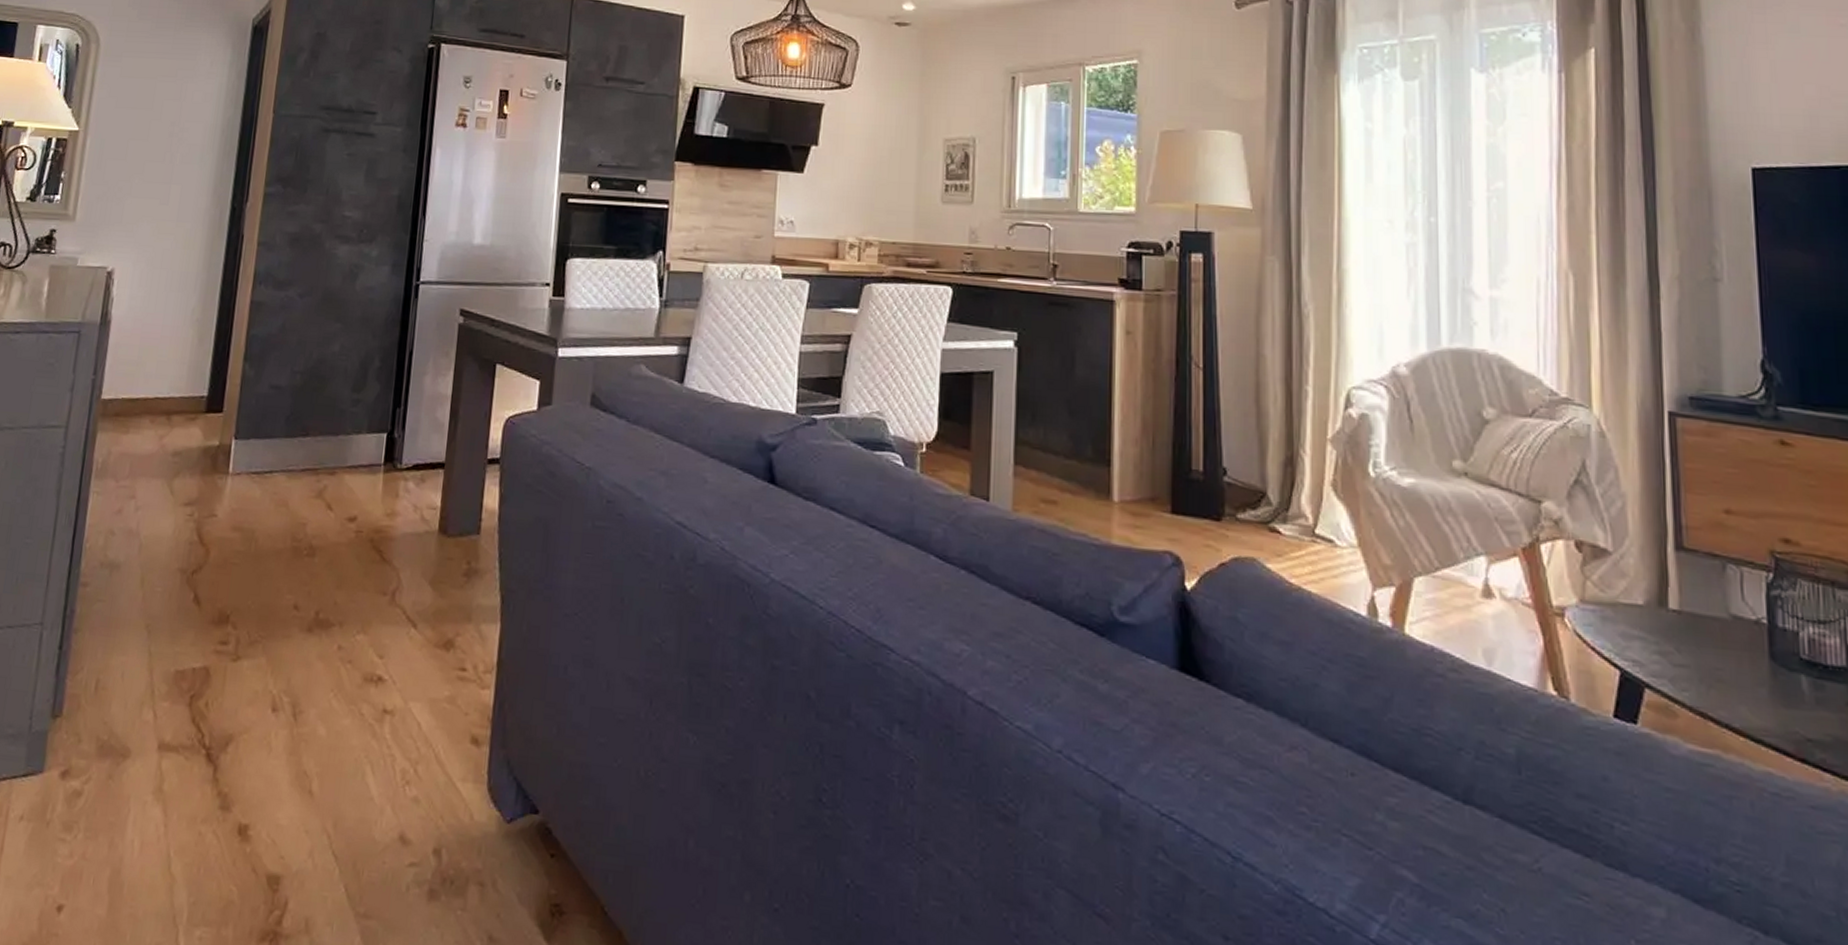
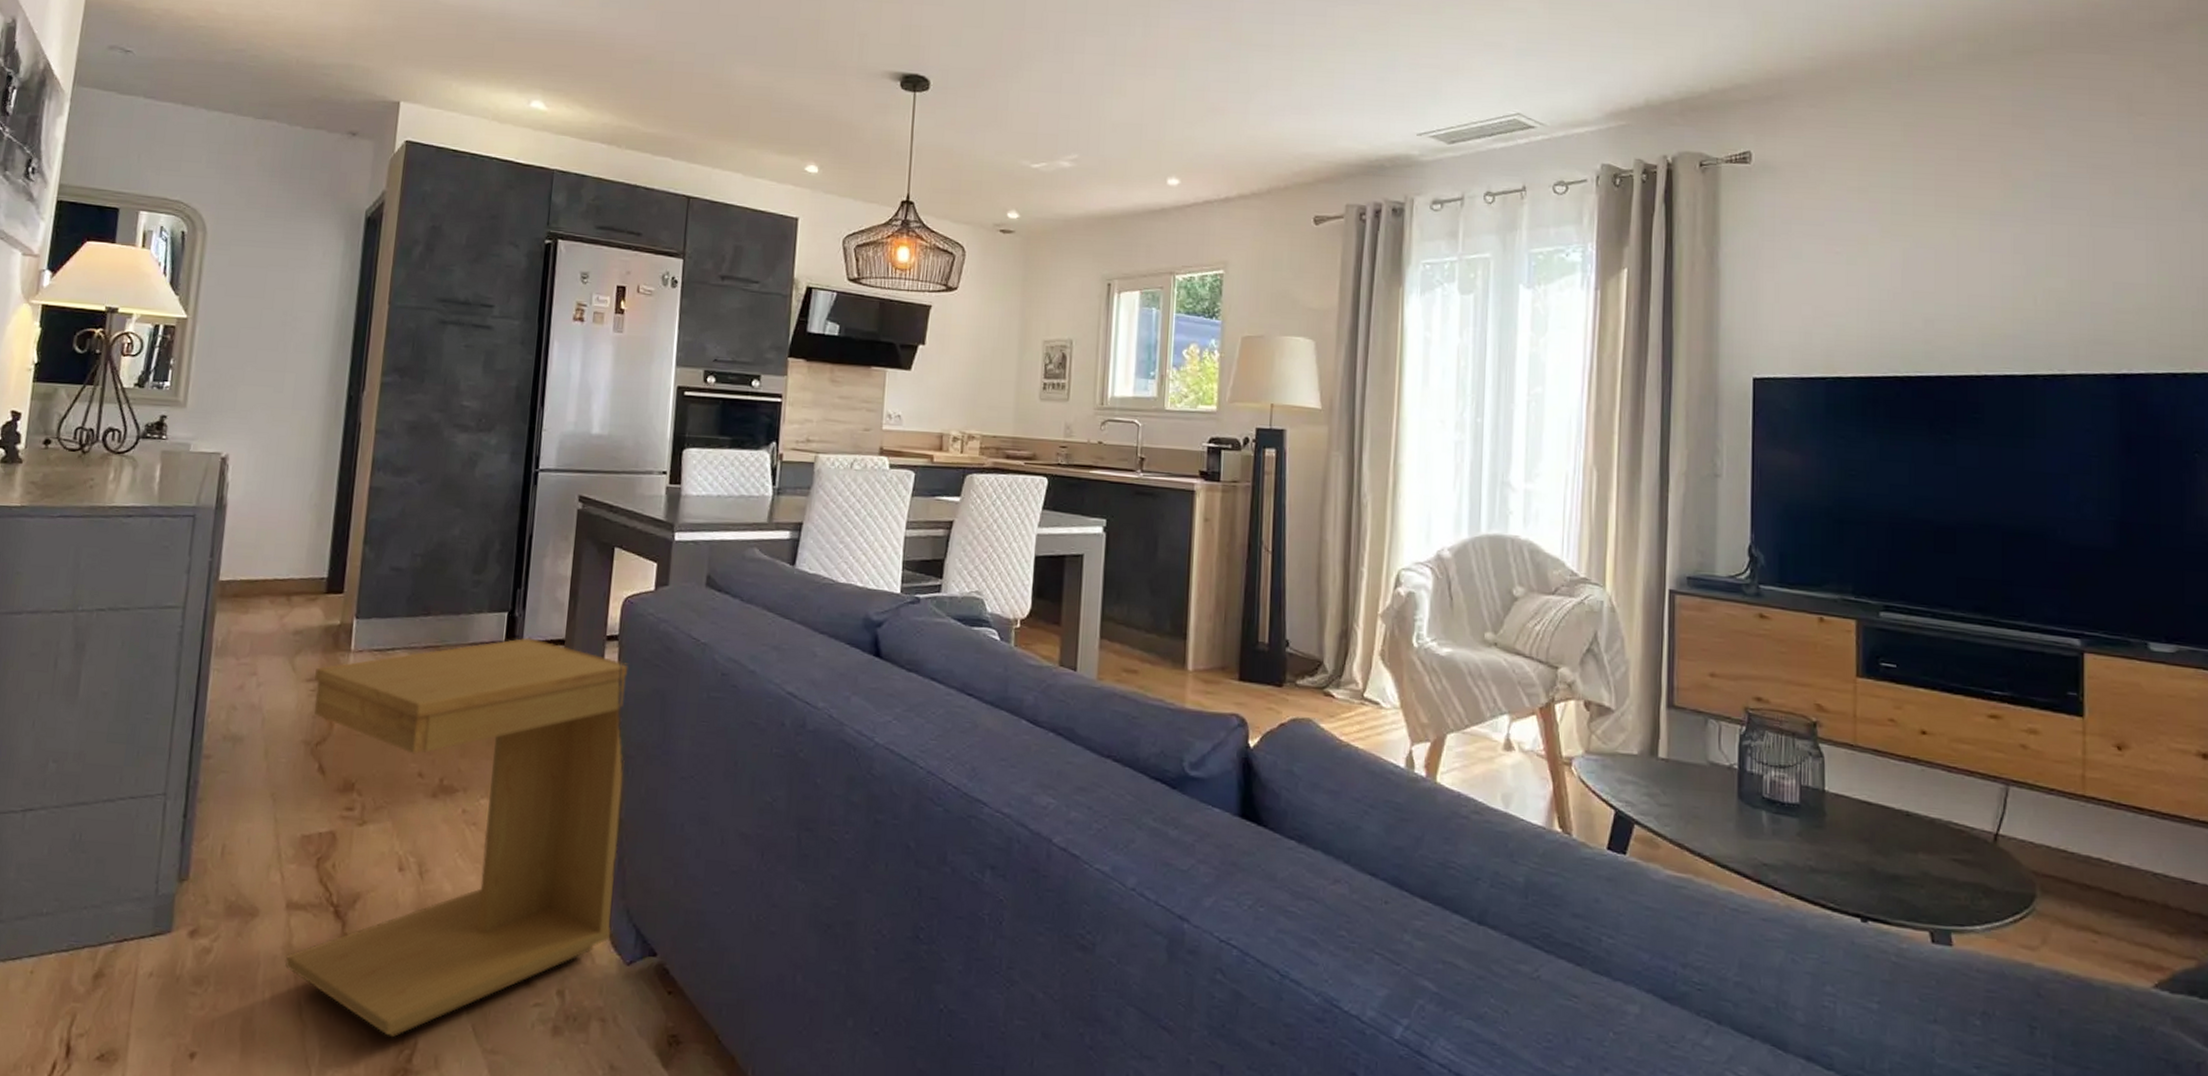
side table: none [155,460,510,895] -> present [284,637,629,1037]

